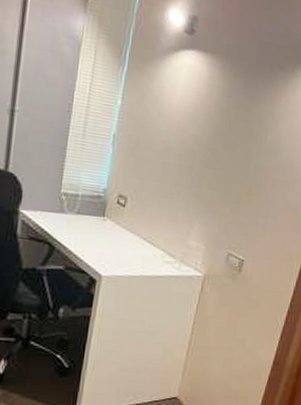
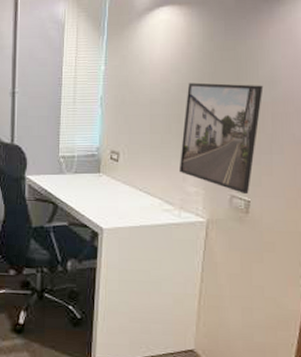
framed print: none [183,136,269,253] -> present [178,82,264,193]

